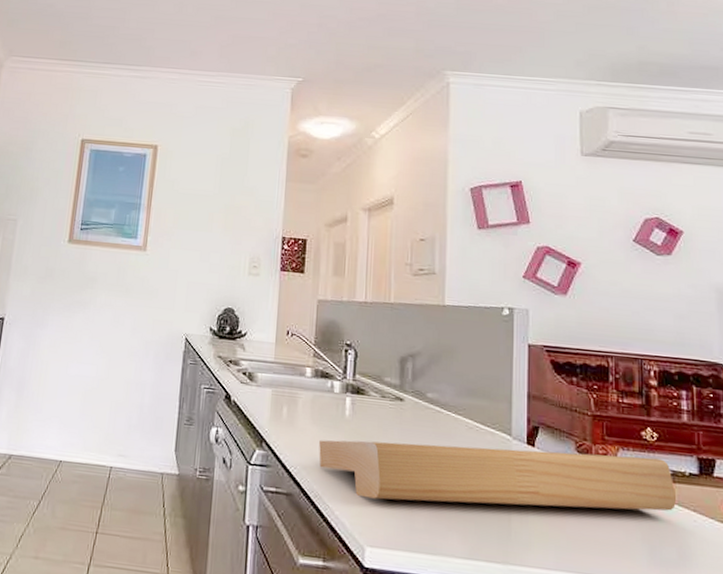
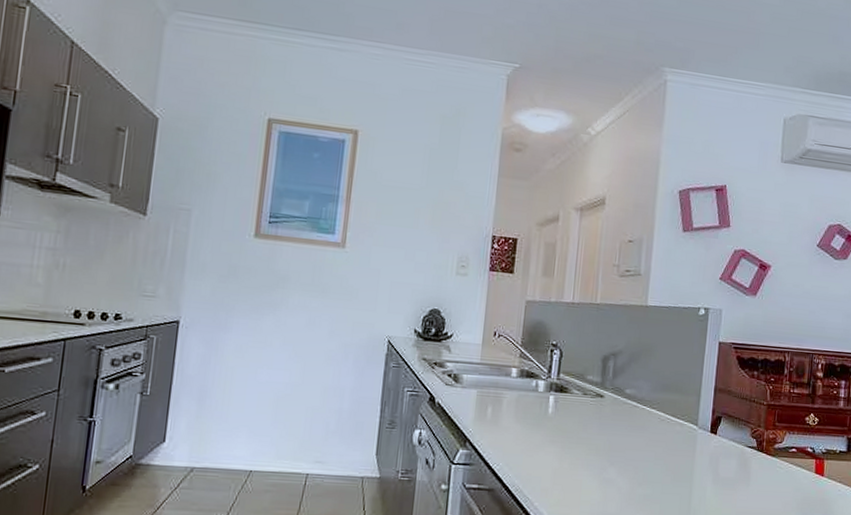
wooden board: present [319,439,677,511] -> none [521,436,828,489]

